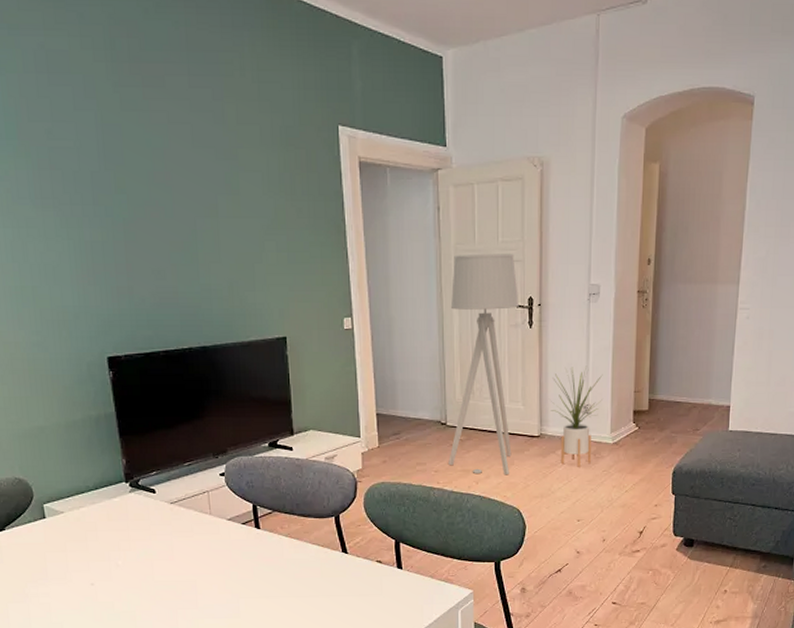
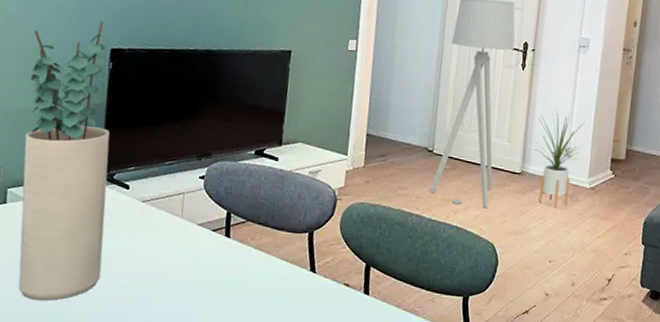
vase: none [29,329,148,602] -> present [18,20,110,301]

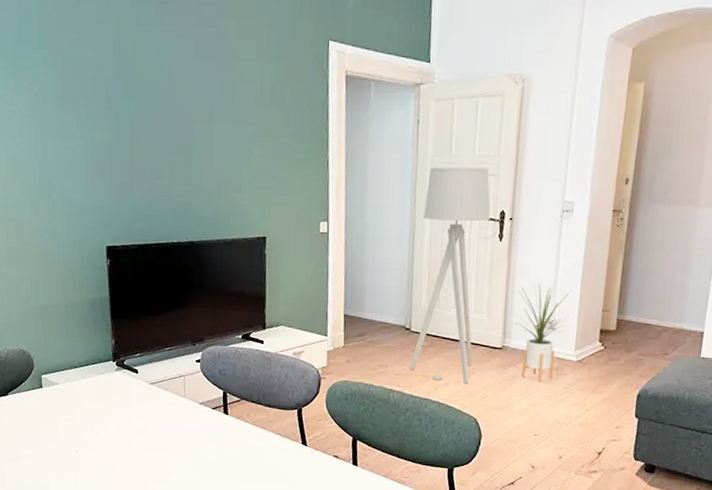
vase: present [18,20,110,301] -> none [41,220,125,469]

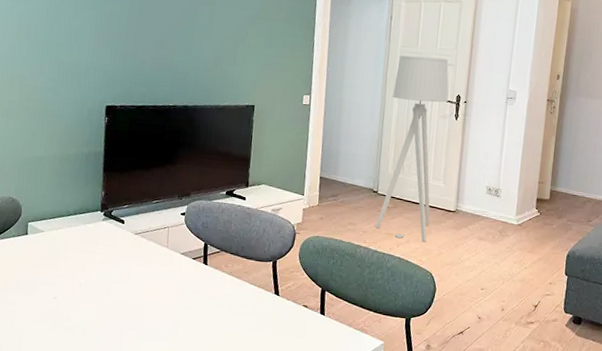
house plant: present [515,281,571,382] -> none [467,156,513,242]

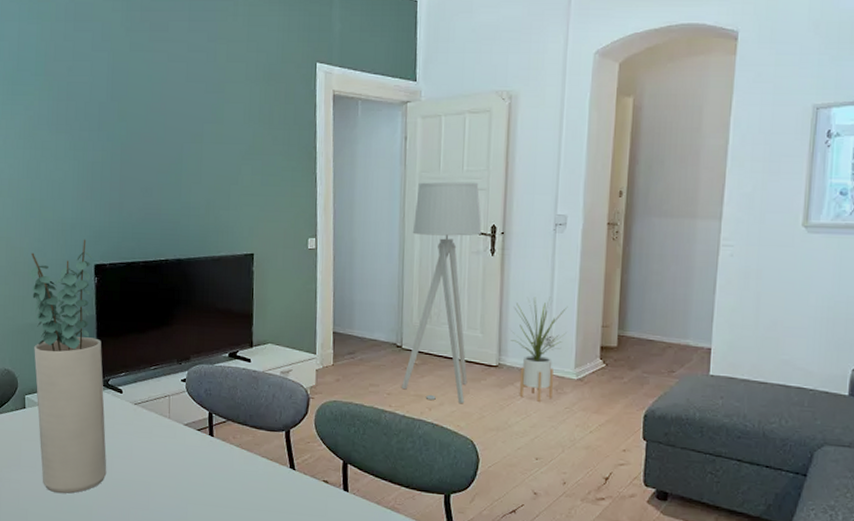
vase: none [39,82,108,315] -> present [30,239,107,494]
house plant: none [467,156,513,242] -> present [511,296,568,402]

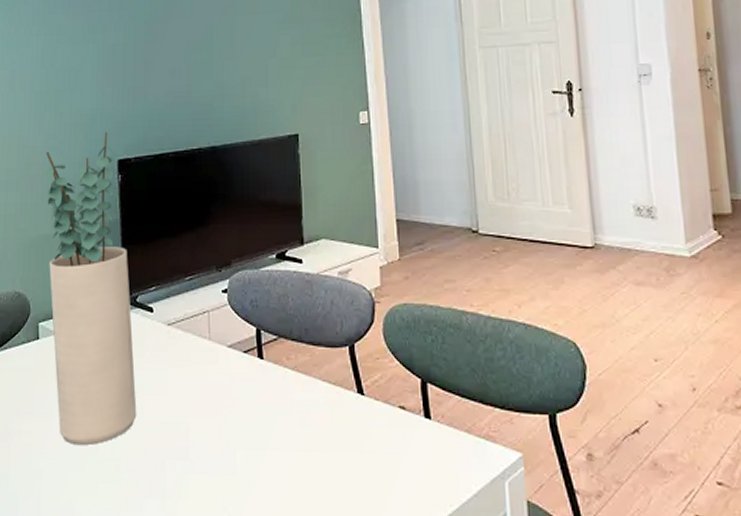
floor lamp: present [402,181,482,404] -> none [477,35,561,297]
house plant: present [511,296,568,402] -> none [604,159,670,288]

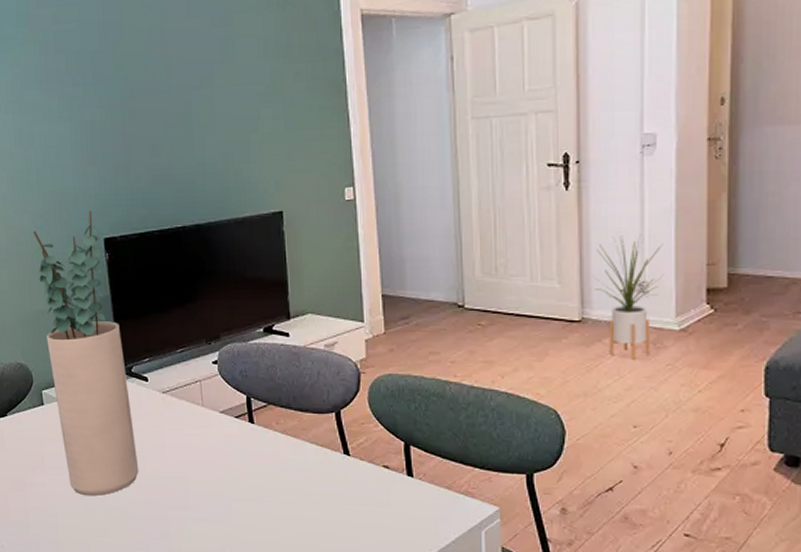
house plant: none [604,159,670,288] -> present [595,233,663,359]

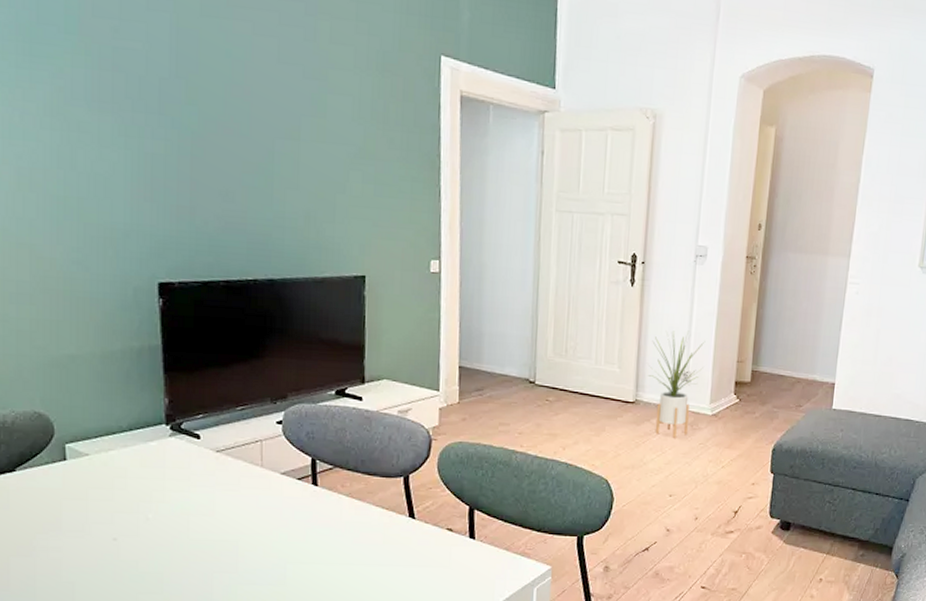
vase: present [32,210,139,496] -> none [66,250,182,560]

